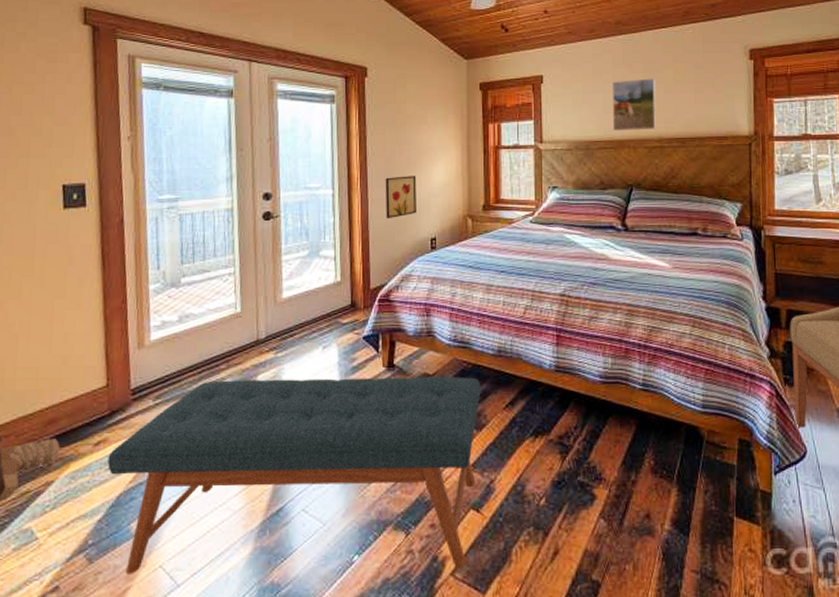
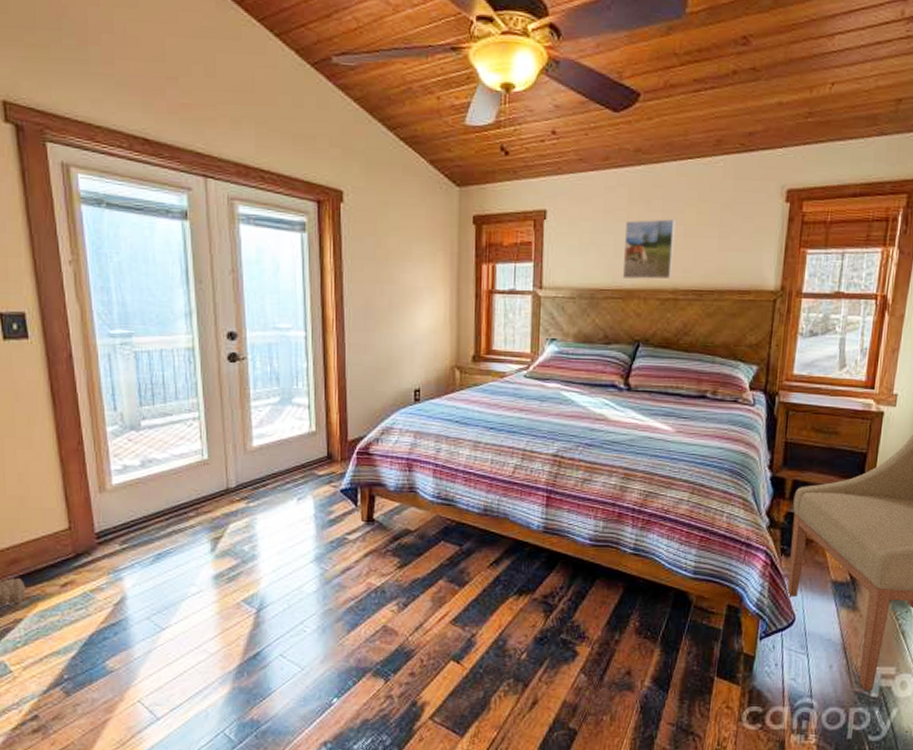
bench: present [107,376,481,574] -> none [77,528,465,714]
wall art: present [385,176,417,219] -> none [364,319,399,367]

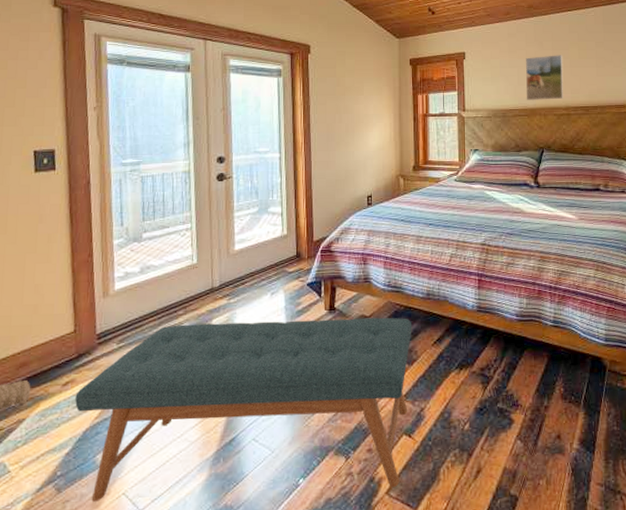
bench: none [77,528,465,714] -> present [75,317,412,502]

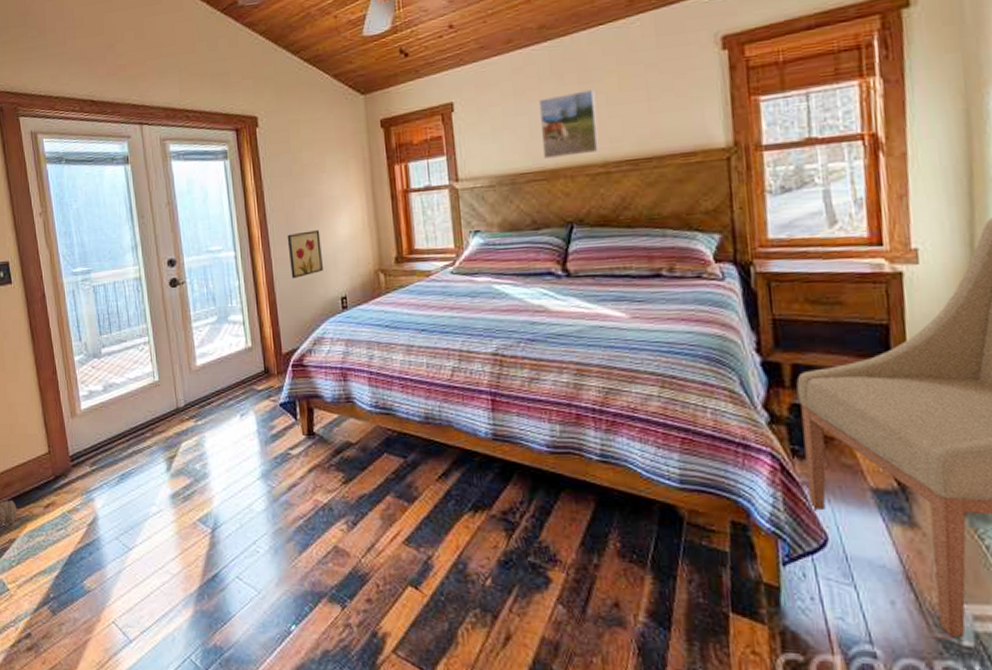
bench: present [75,317,412,502] -> none [57,445,412,647]
wall art: none [326,140,354,179] -> present [287,230,323,279]

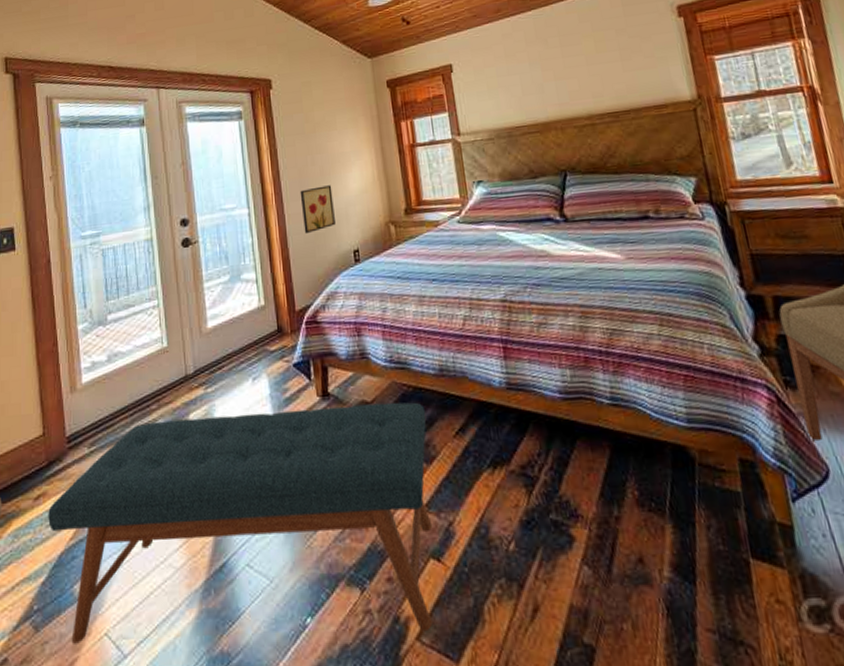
bench: none [57,445,412,647] -> present [48,402,433,644]
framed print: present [540,89,599,159] -> none [528,51,583,113]

